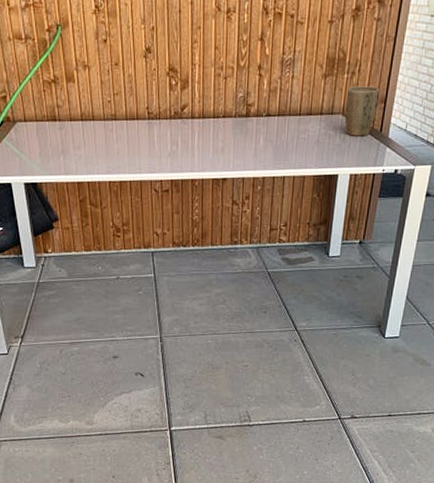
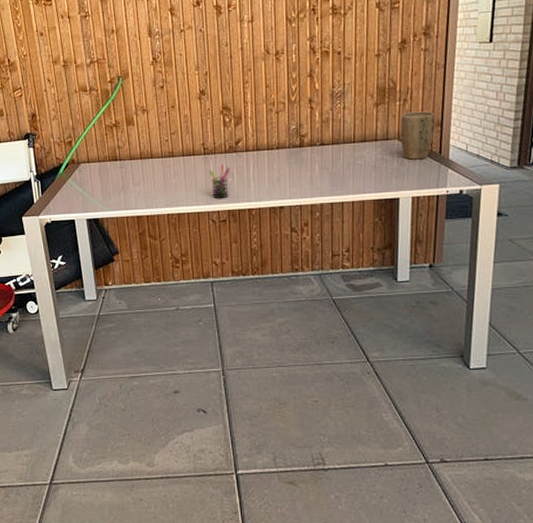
pen holder: none [153,131,174,168] -> present [209,164,230,199]

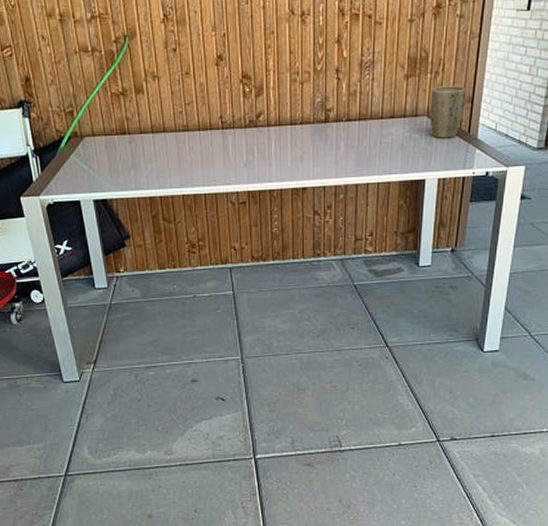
pen holder: present [209,164,230,199] -> none [228,140,250,179]

